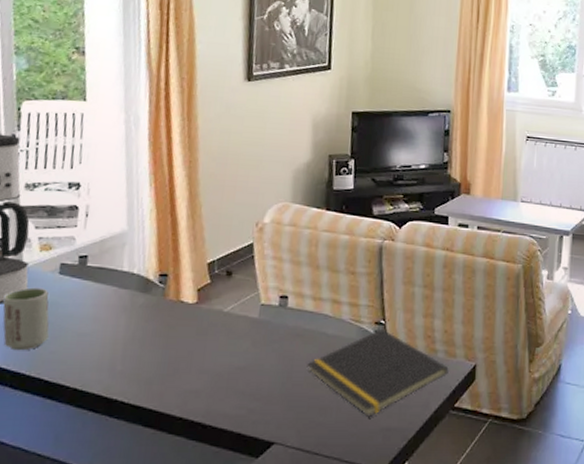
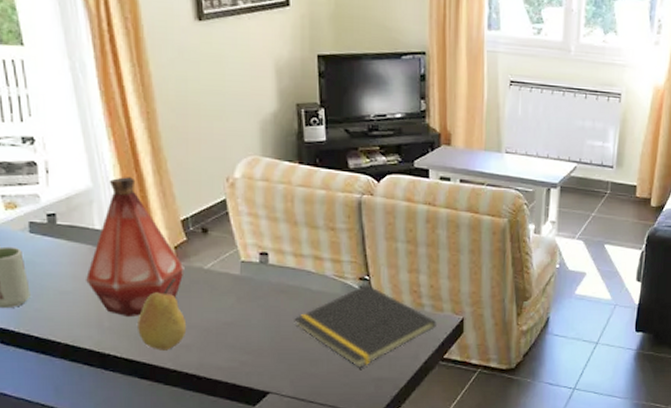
bottle: none [106,221,205,360] -> present [86,177,184,316]
fruit: none [149,321,200,396] -> present [138,278,187,351]

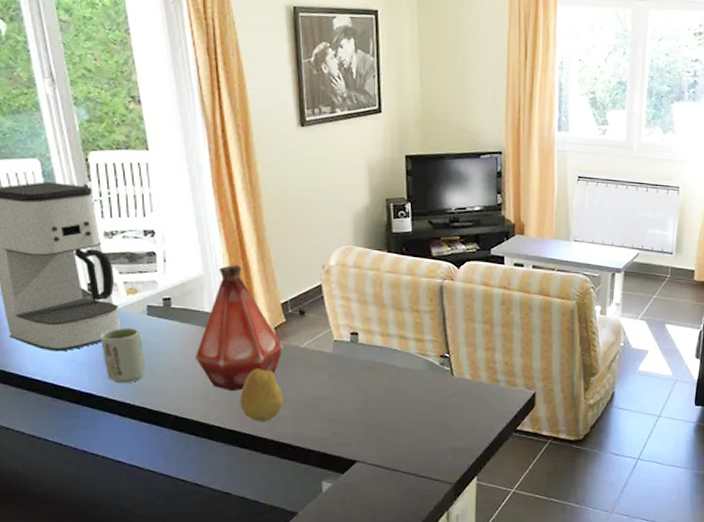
notepad: present [294,284,438,368] -> none [380,361,511,439]

